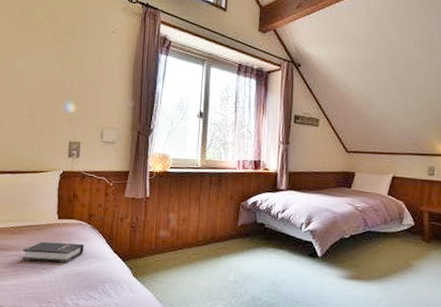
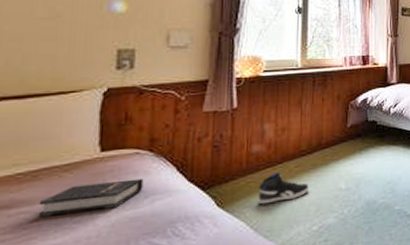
sneaker: none [163,256,203,282] -> present [258,172,309,205]

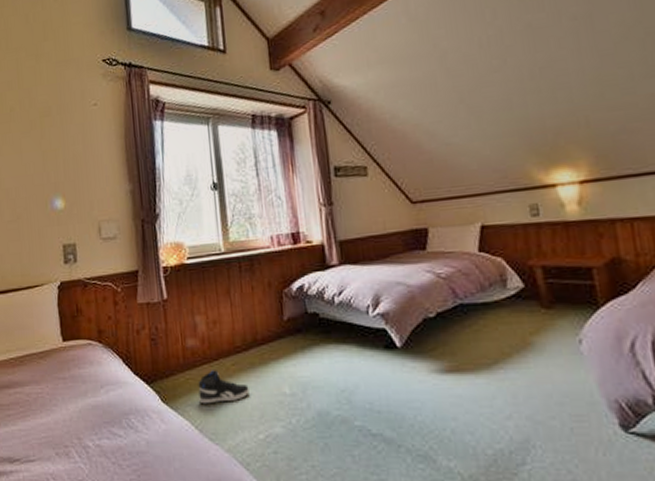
hardback book: present [37,178,144,218] -> none [27,368,99,398]

